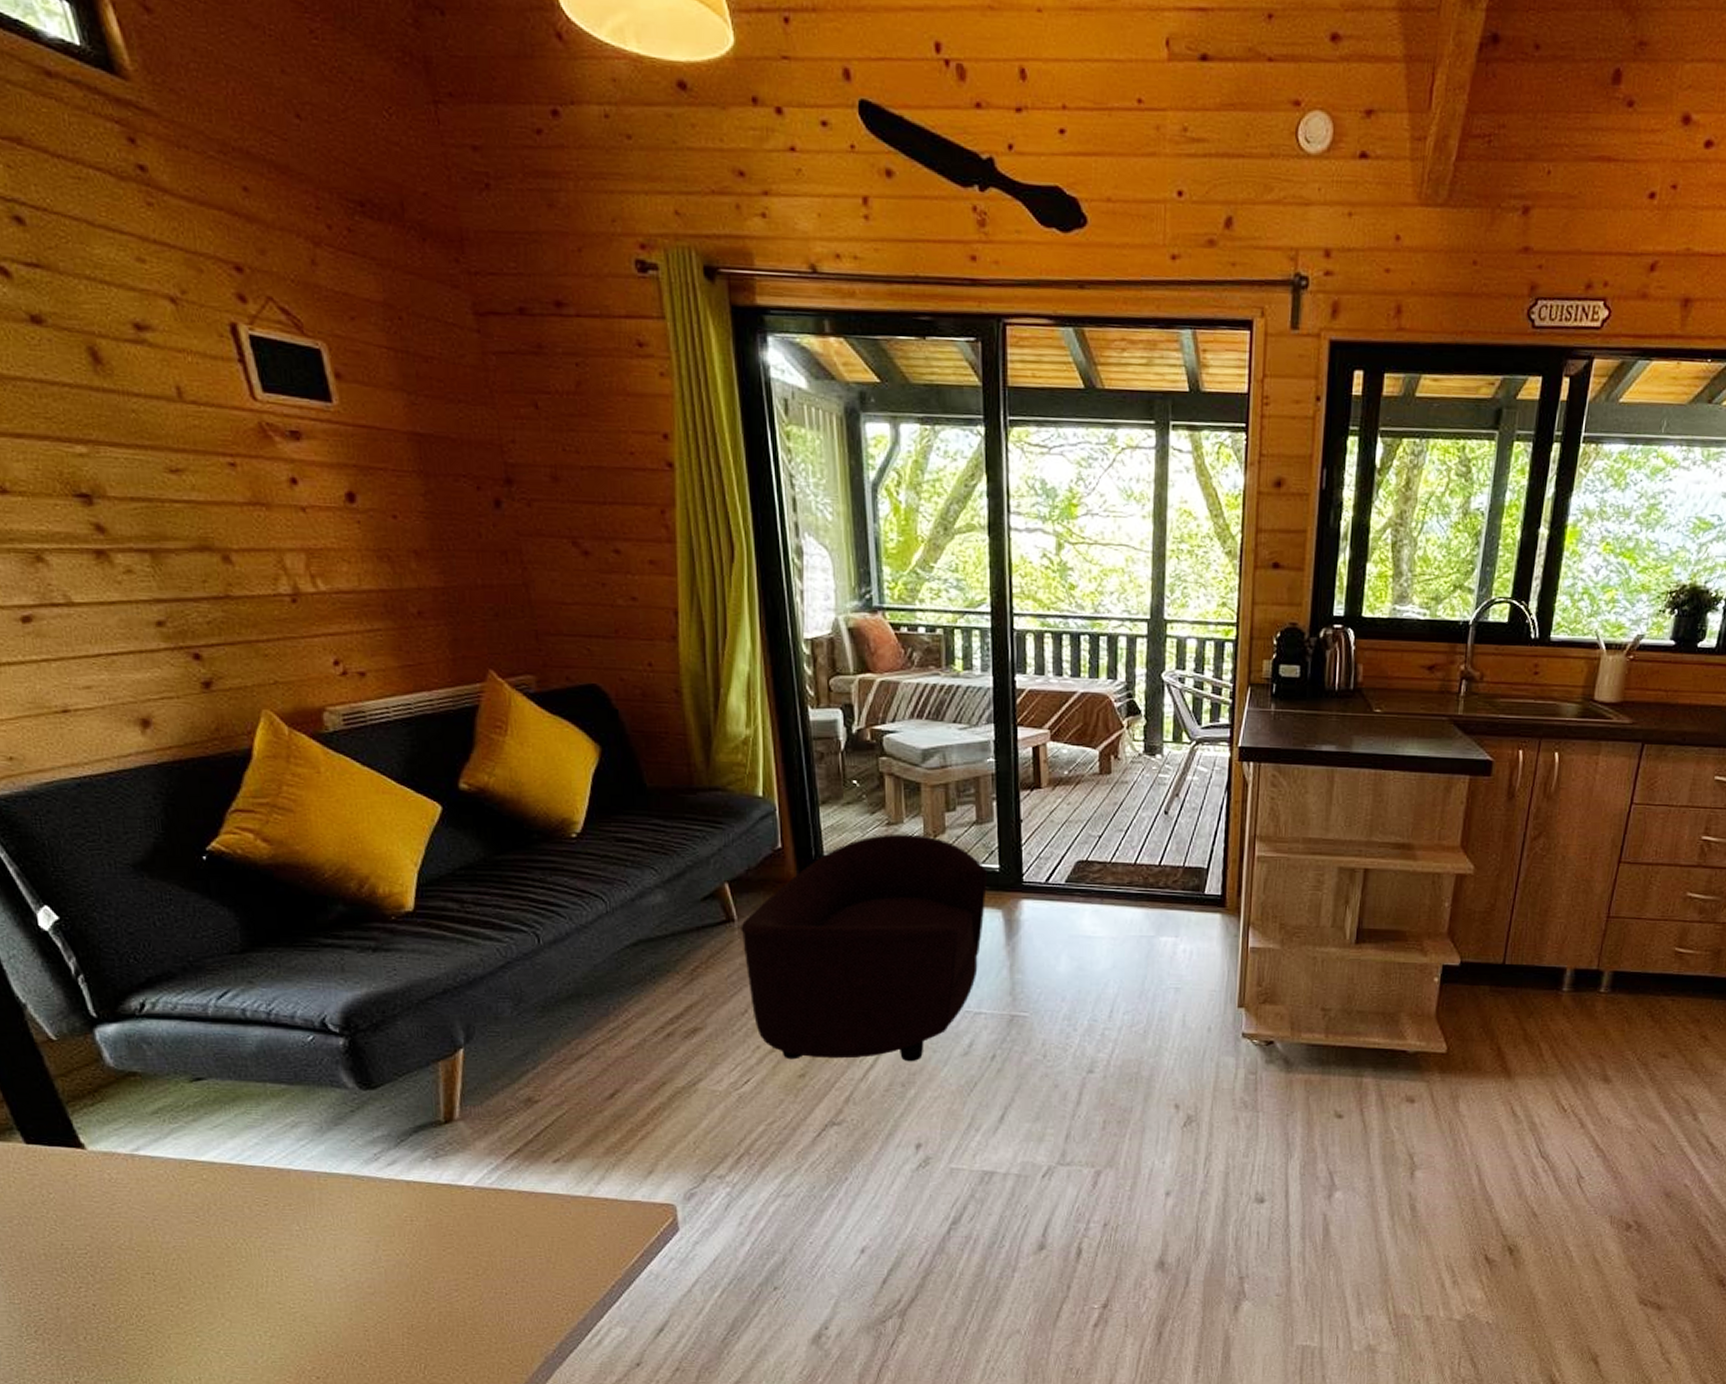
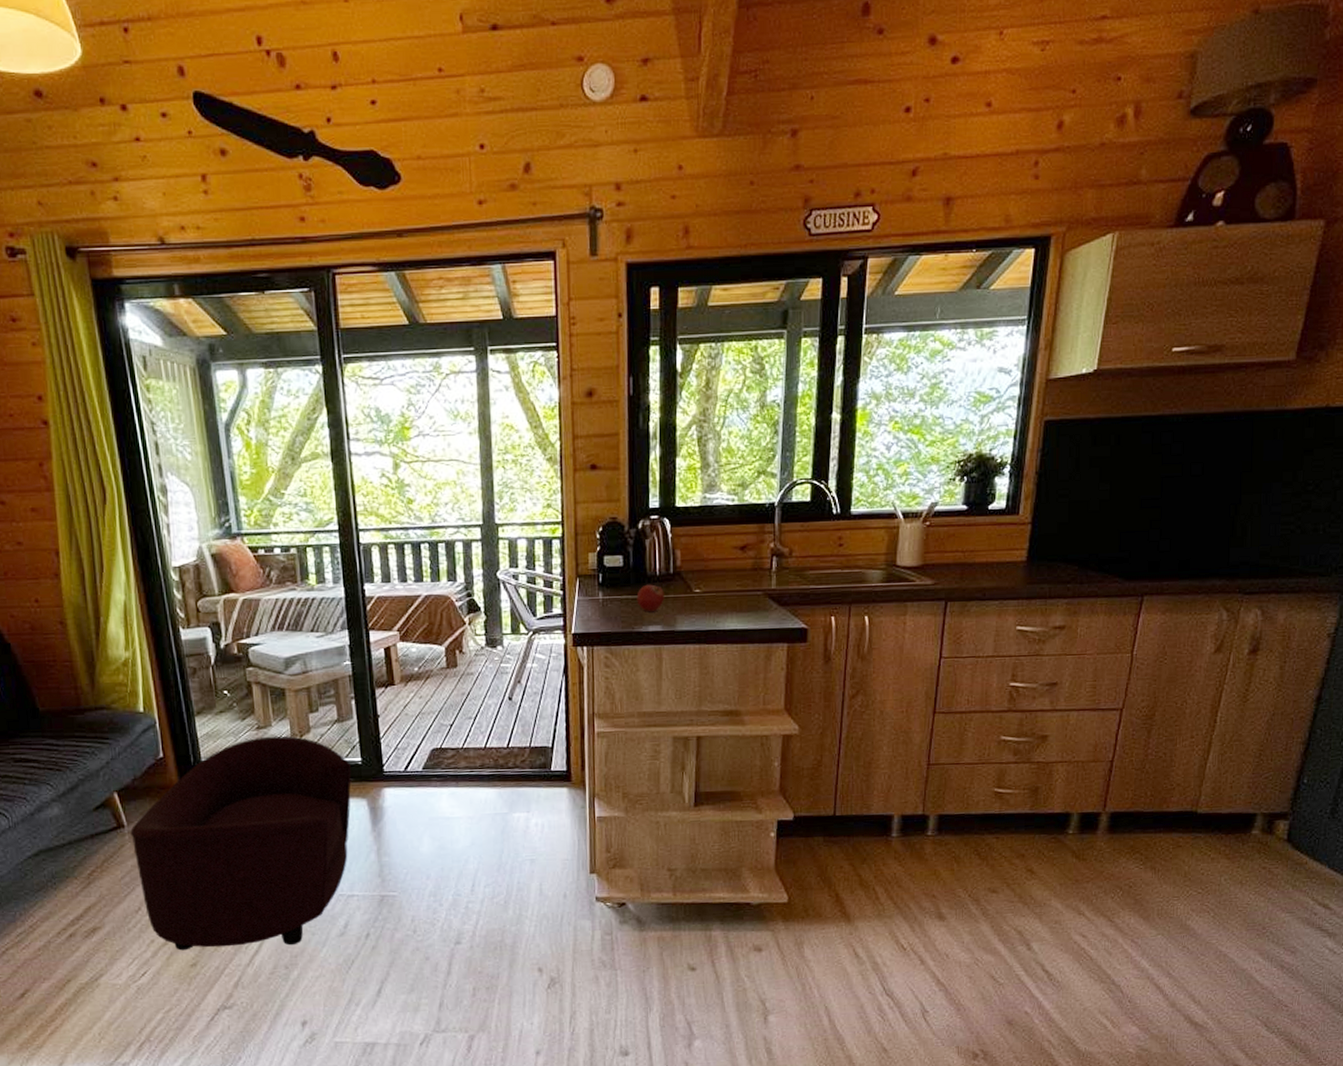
fruit: none [1311,699,1342,730] -> present [636,584,664,612]

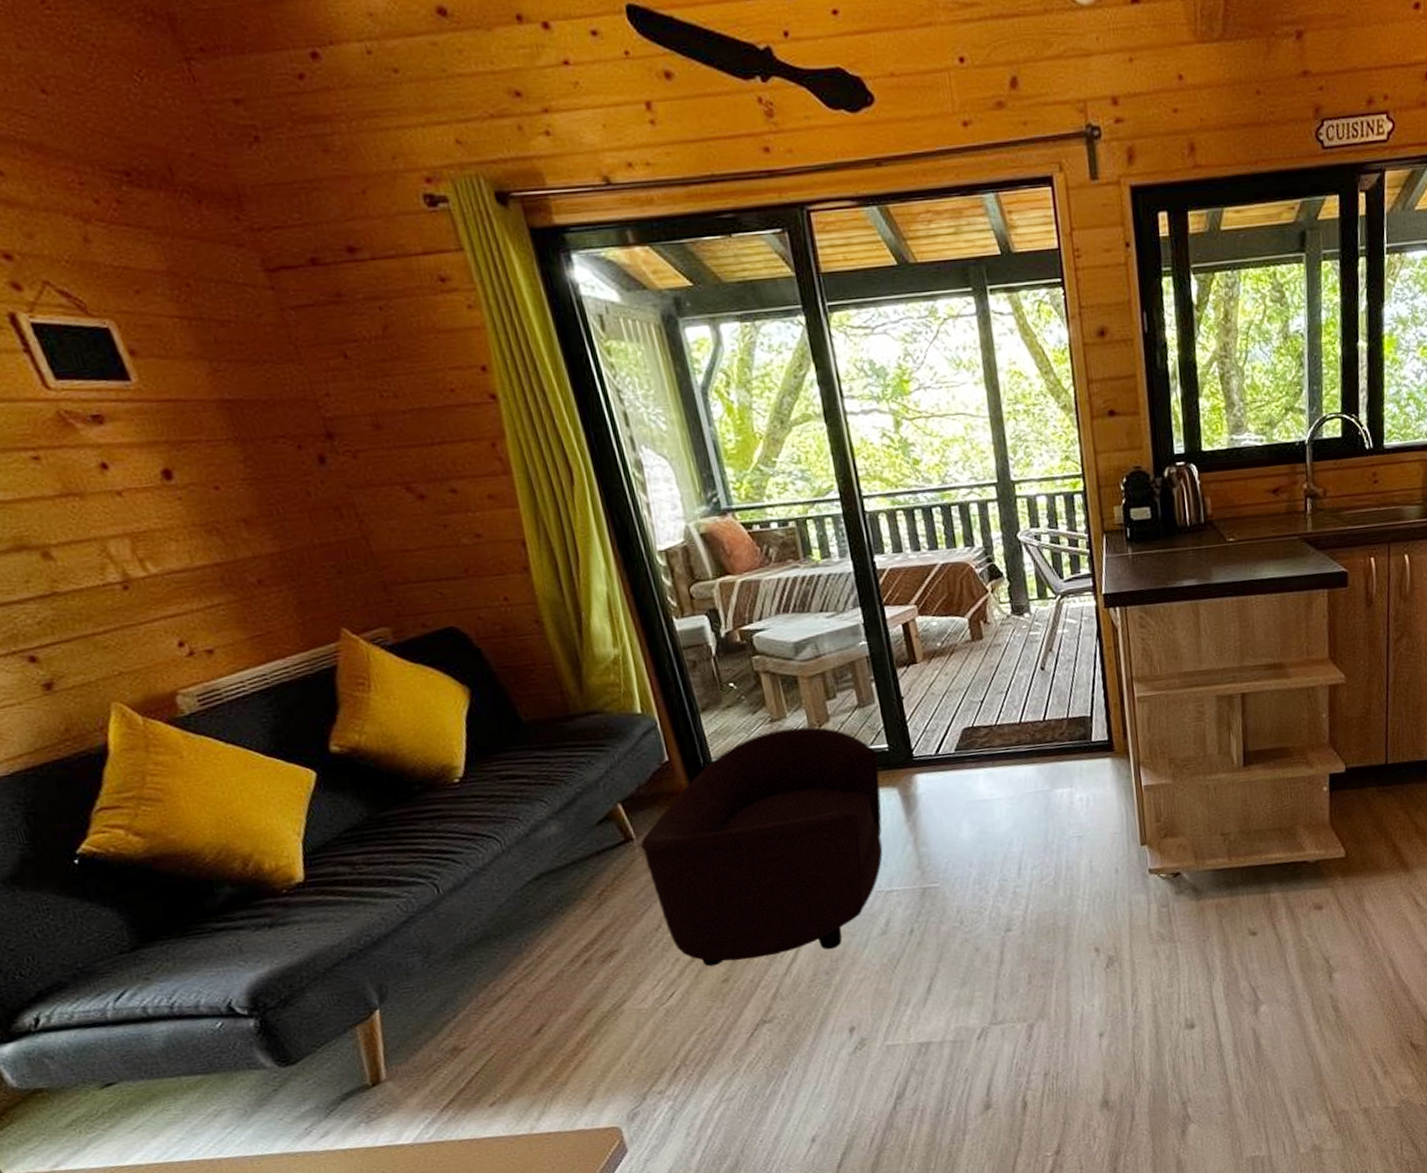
fruit: present [636,584,664,612] -> none [1167,535,1197,566]

